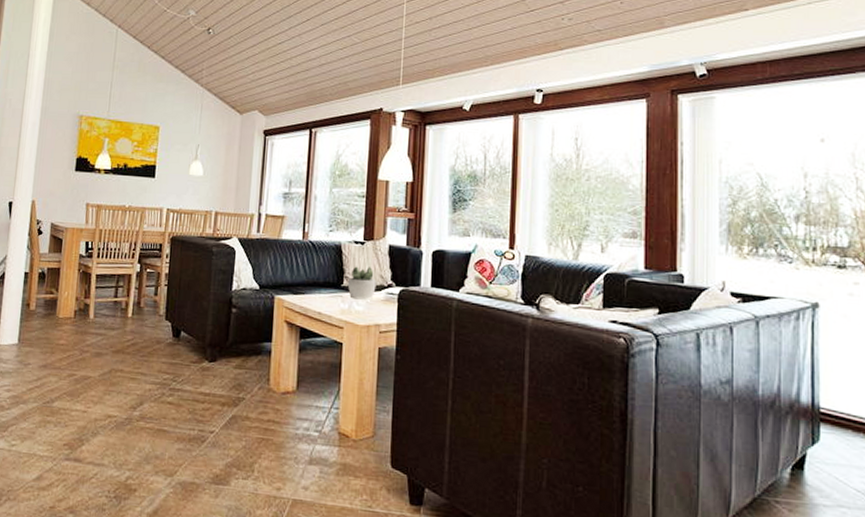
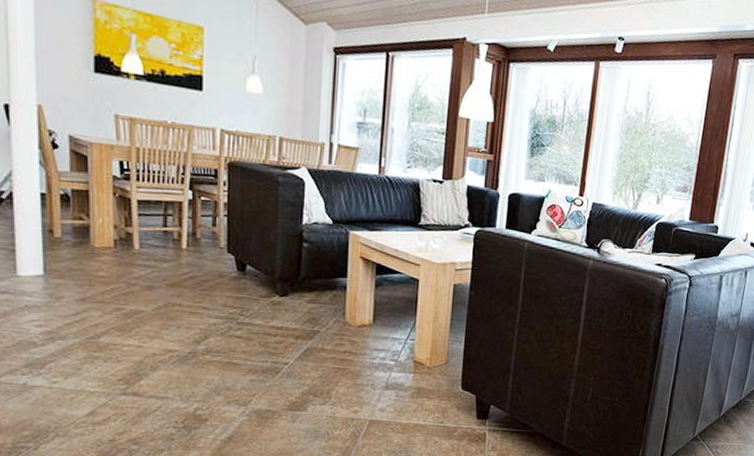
succulent plant: present [347,266,376,300] -> none [425,205,454,239]

